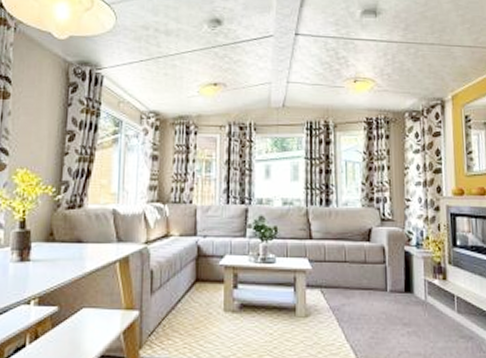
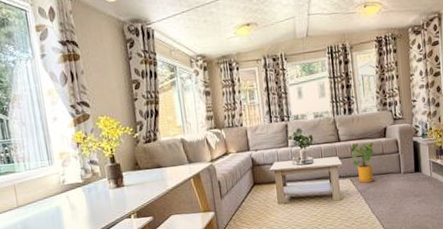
house plant: none [323,243,358,298] -> present [350,142,377,183]

